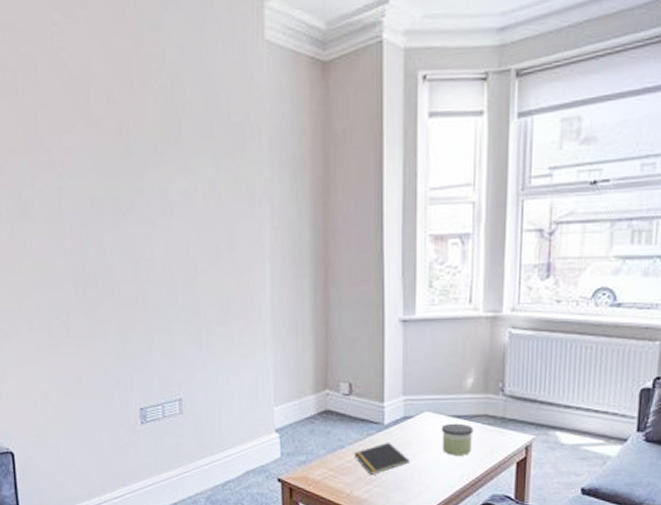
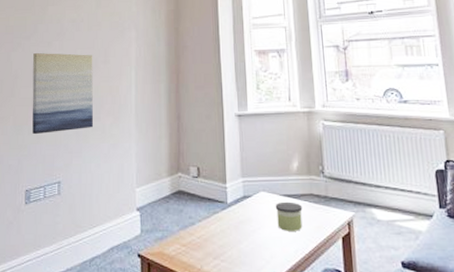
wall art: none [133,235,219,343] -> present [32,52,94,135]
notepad: present [354,441,410,476] -> none [203,219,251,251]

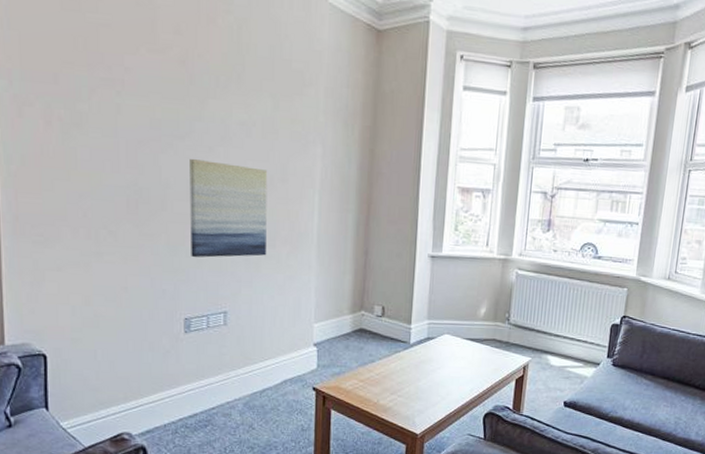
candle: present [275,201,303,231] -> none [457,344,484,372]

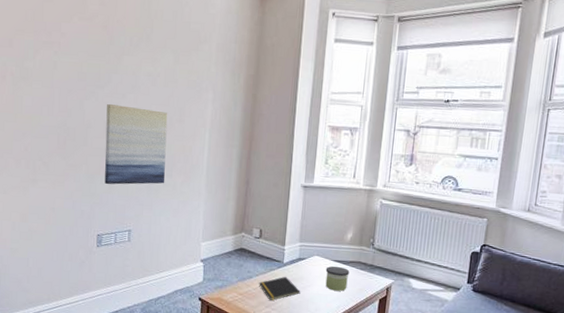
notepad: none [383,358,430,387] -> present [259,276,301,301]
candle: none [457,344,484,372] -> present [325,266,350,291]

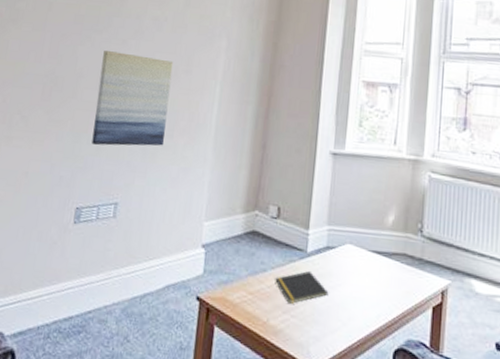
candle: present [325,266,350,291] -> none [361,258,393,294]

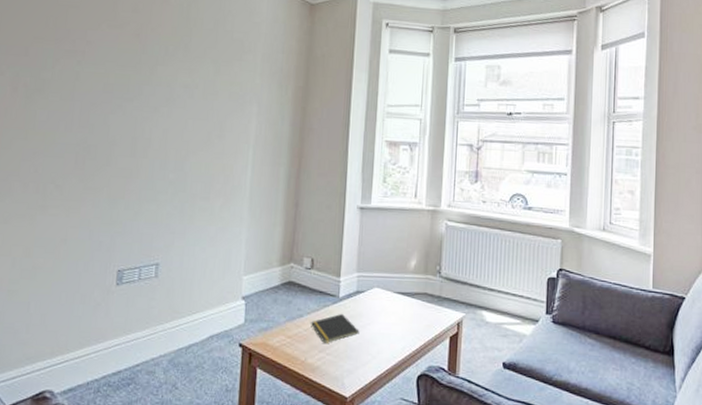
wall art: present [91,50,174,146] -> none [129,118,206,211]

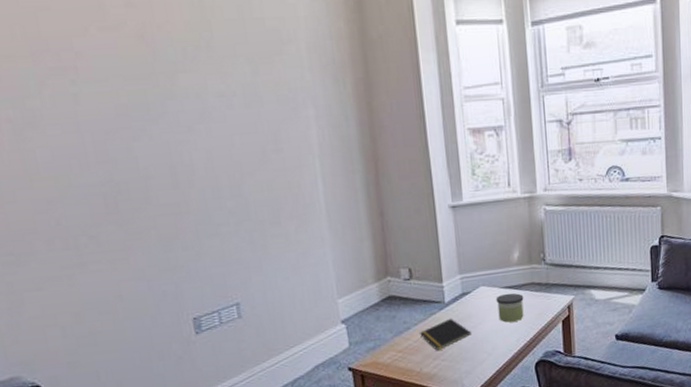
candle: none [387,299,415,329] -> present [495,293,524,323]

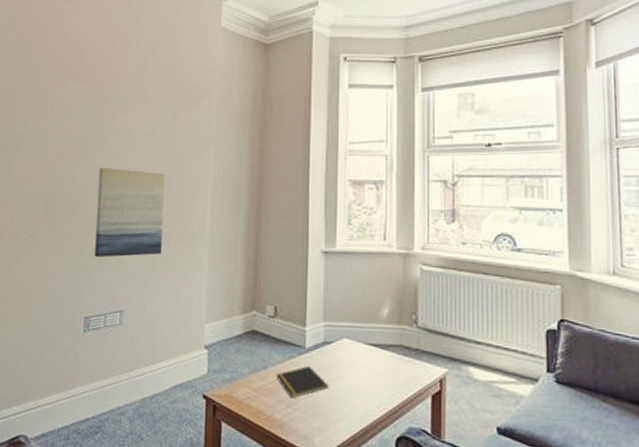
wall art: none [168,141,273,251] -> present [94,167,166,258]
candle: present [495,293,524,323] -> none [359,351,390,385]

